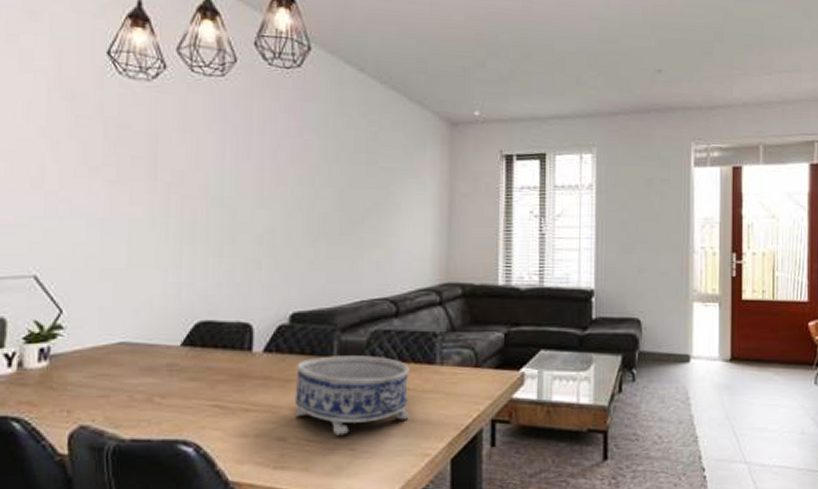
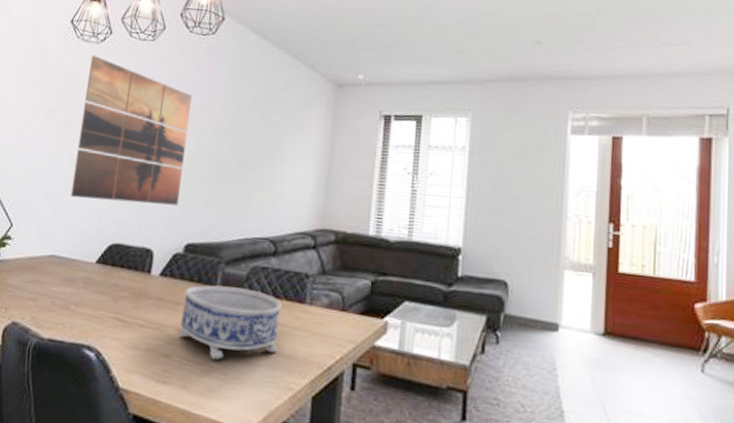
wall art: none [136,95,280,272] -> present [70,54,192,206]

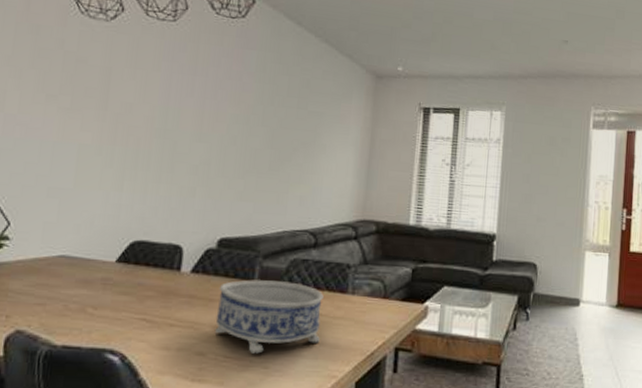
wall art: present [70,54,192,206] -> none [81,33,221,199]

